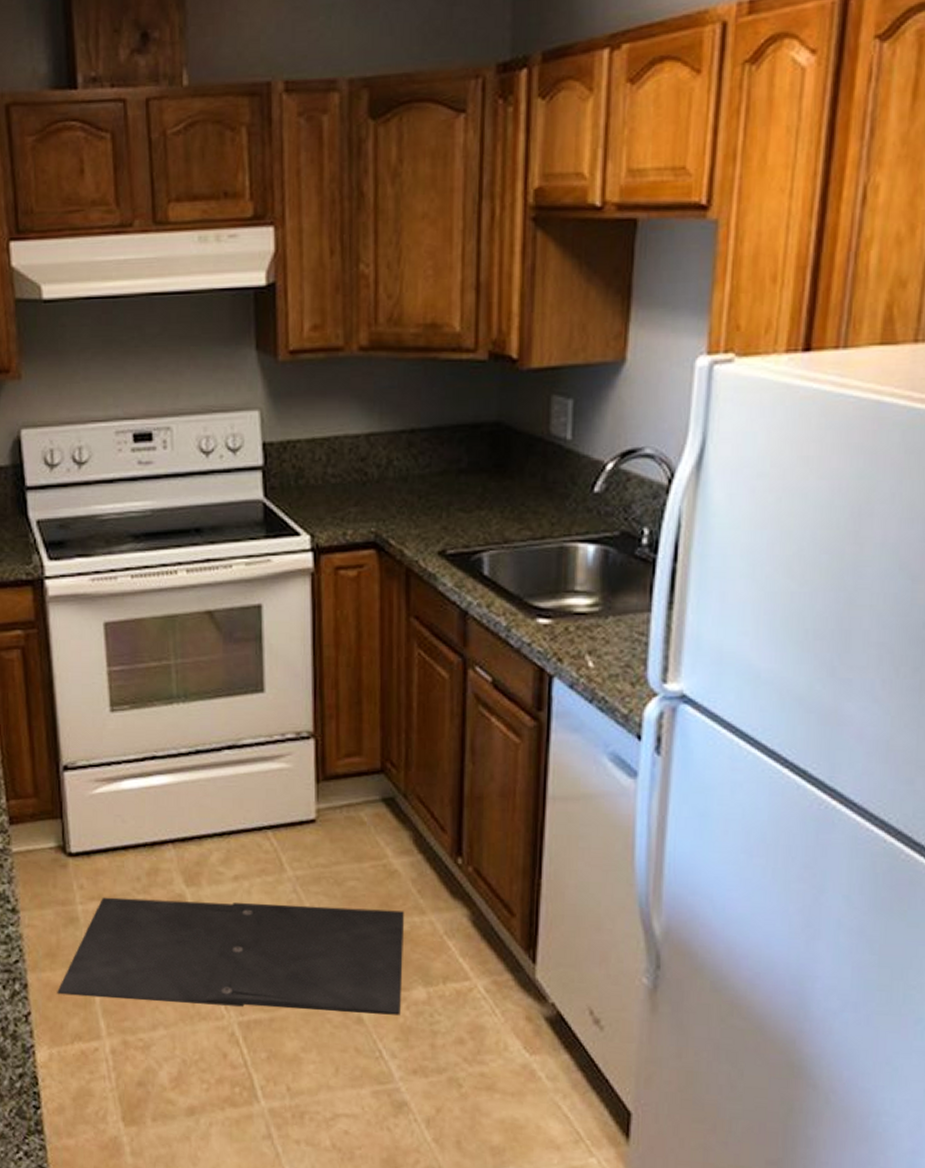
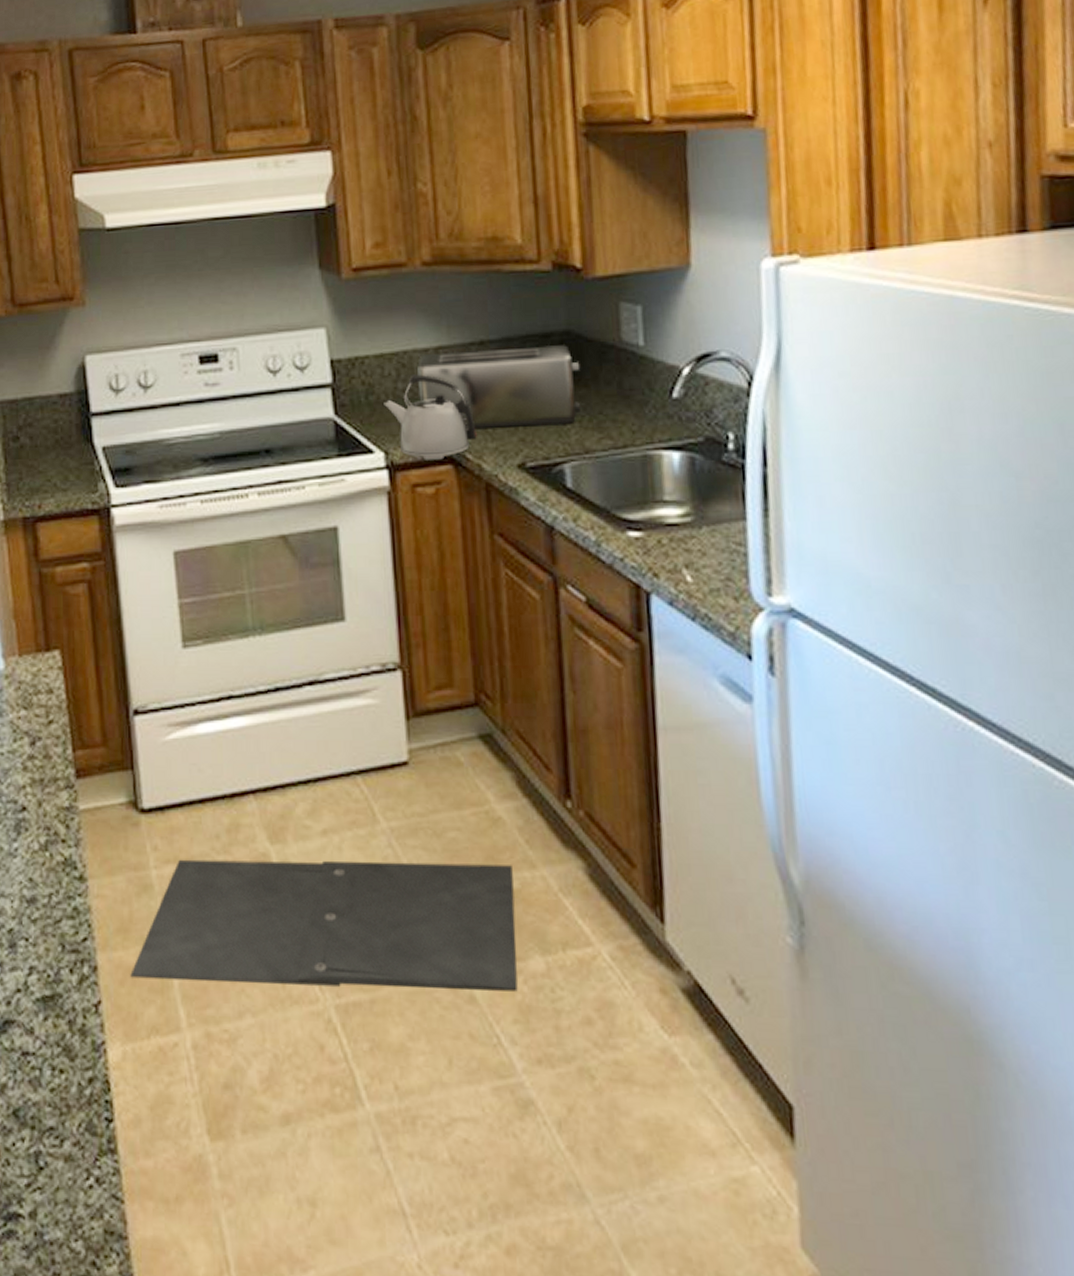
kettle: none [313,460,402,544] -> present [384,374,478,460]
toaster: none [347,436,506,517] -> present [417,345,580,430]

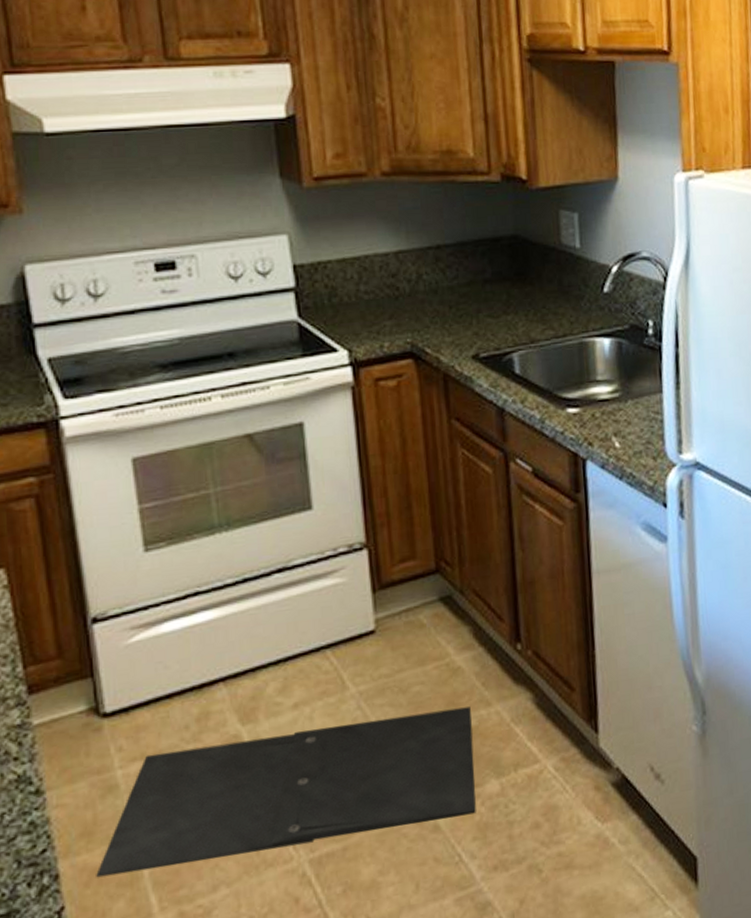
kettle: present [384,374,478,460] -> none [346,277,436,356]
toaster: present [417,345,580,430] -> none [378,248,526,326]

